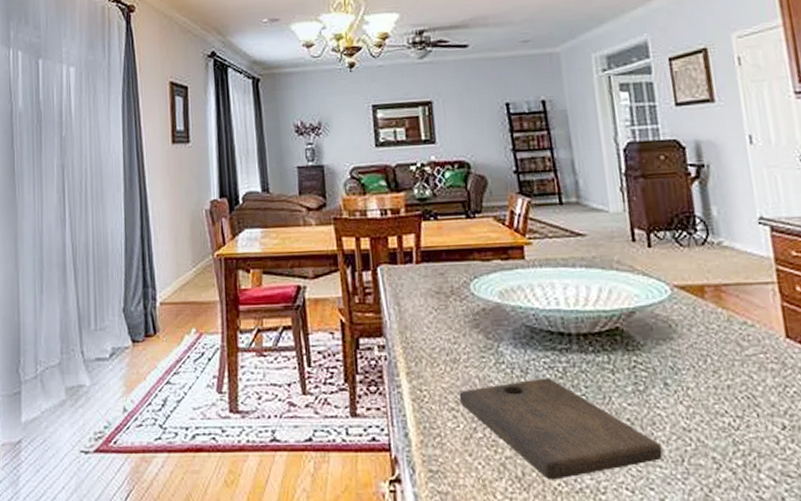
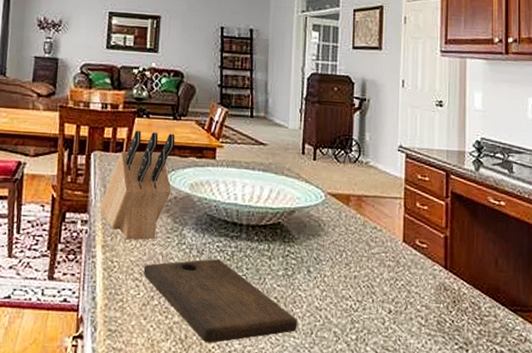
knife block: none [396,234,478,364] -> present [100,130,176,240]

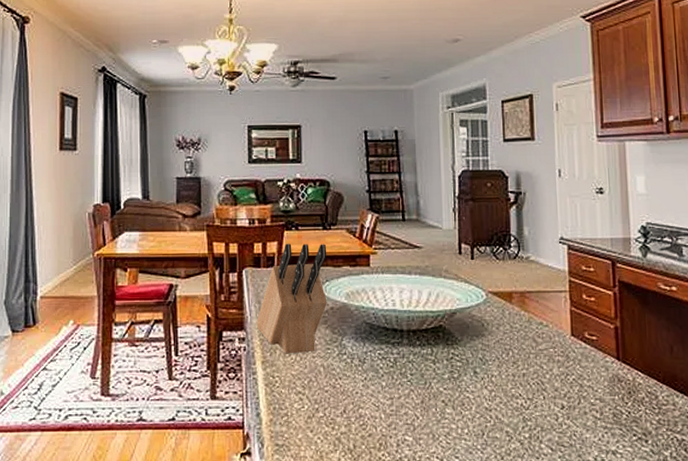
cutting board: present [143,259,297,343] -> none [306,367,468,451]

